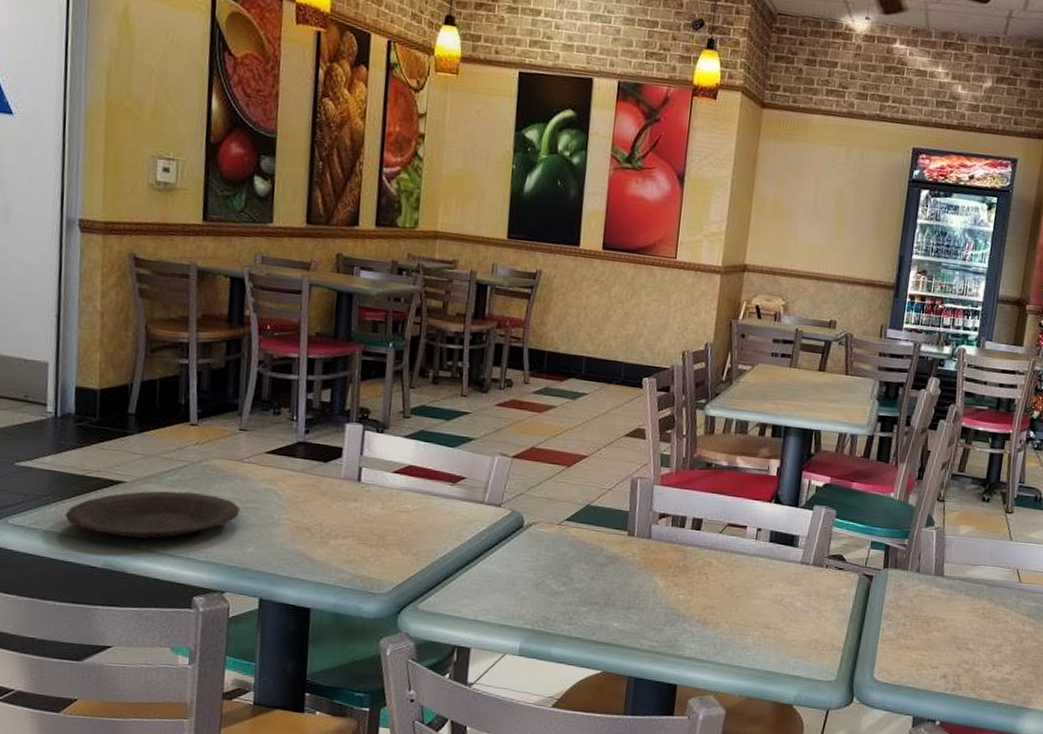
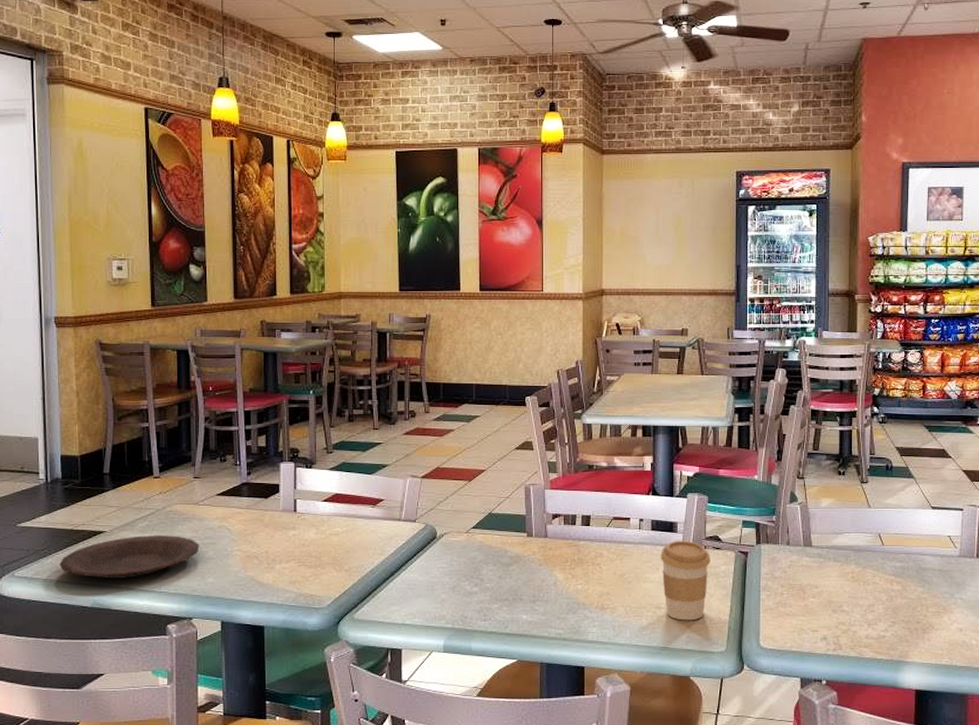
coffee cup: none [774,555,831,645] -> present [660,540,710,621]

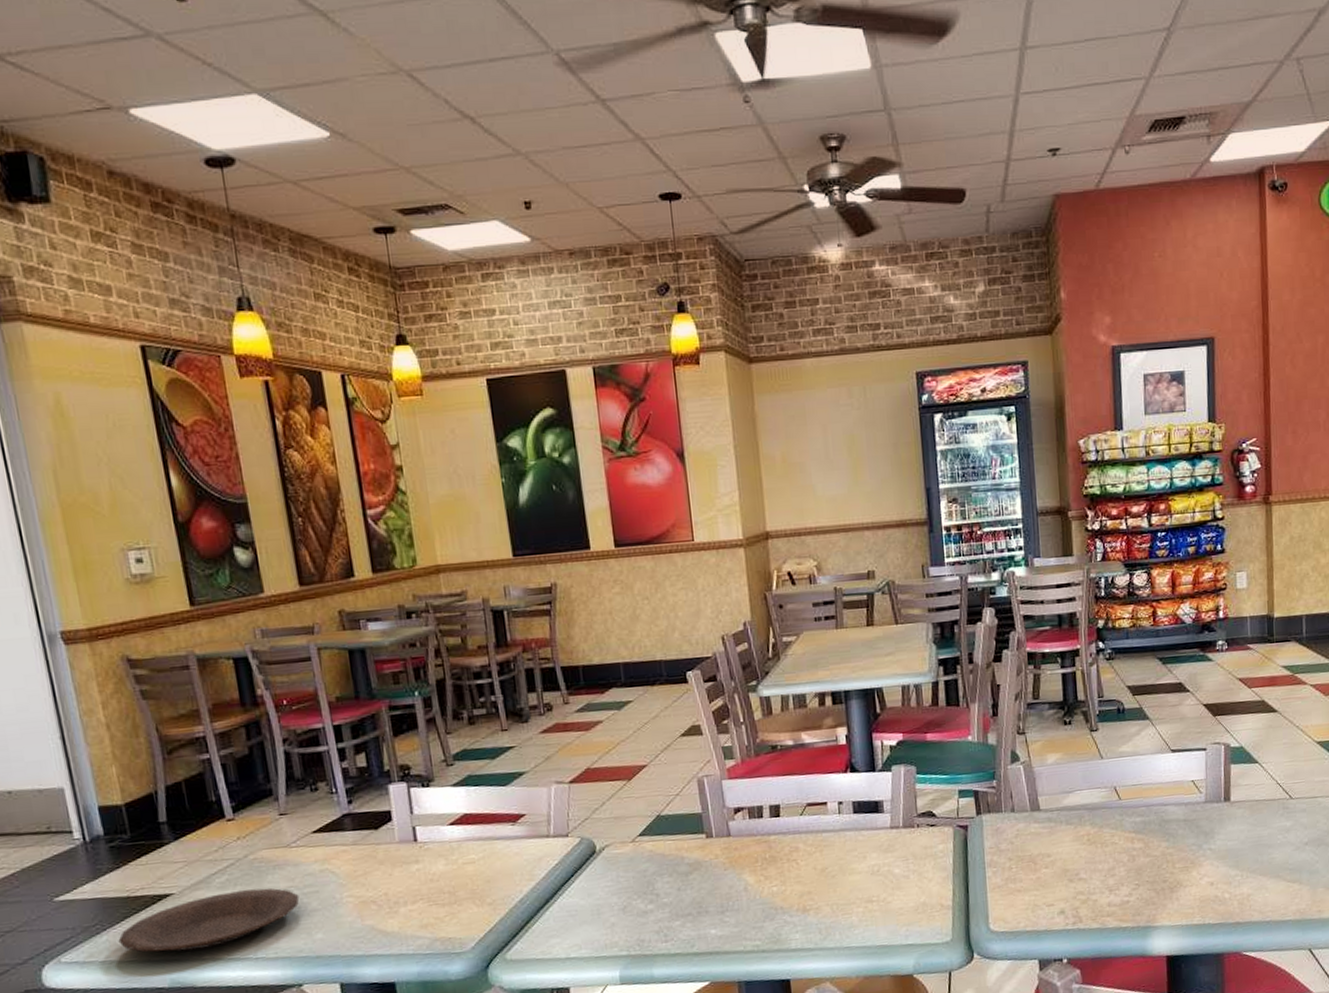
coffee cup: present [660,540,710,621] -> none [866,820,925,913]

